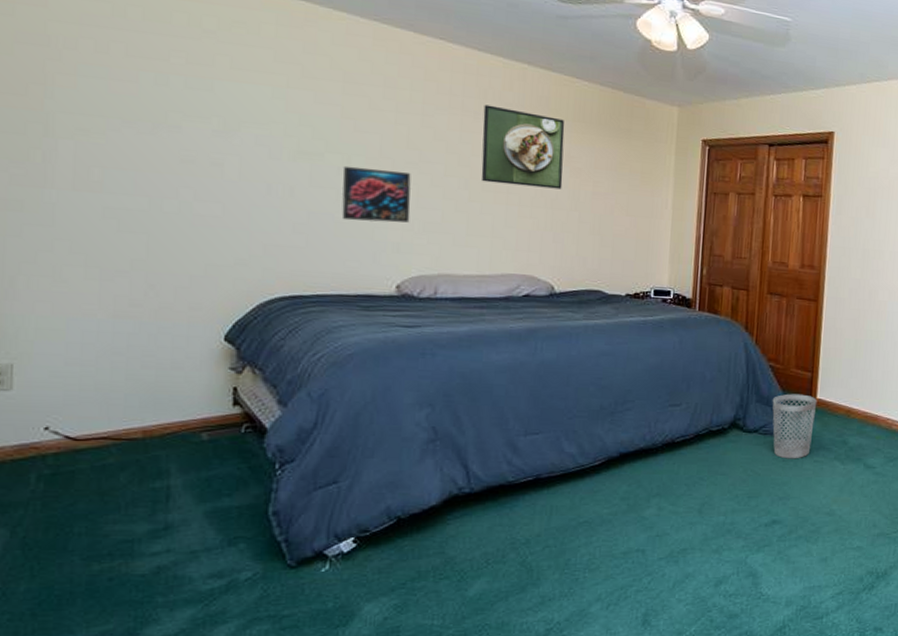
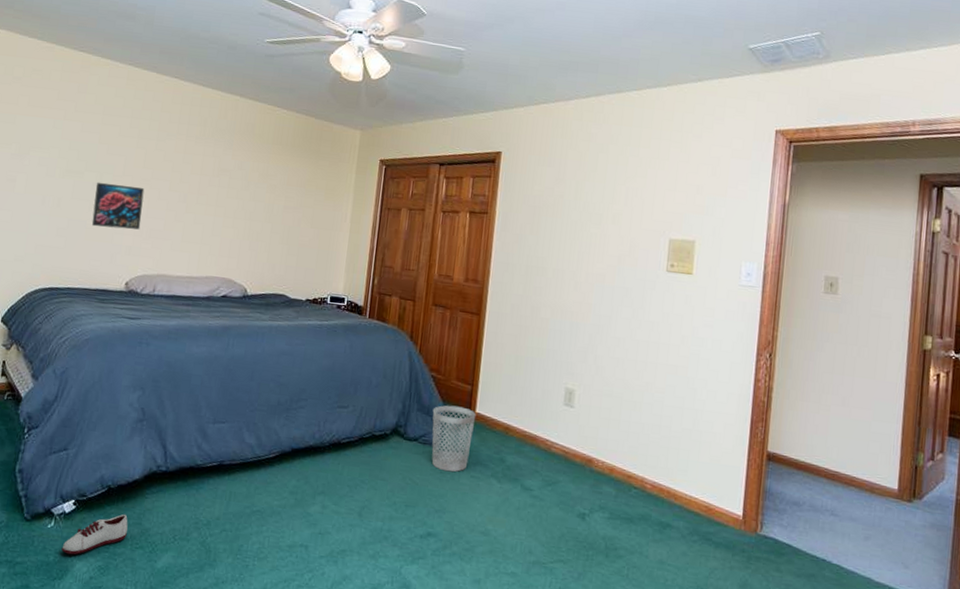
shoe: none [342,544,428,598] -> present [61,513,128,555]
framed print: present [481,104,565,190] -> none [196,131,266,204]

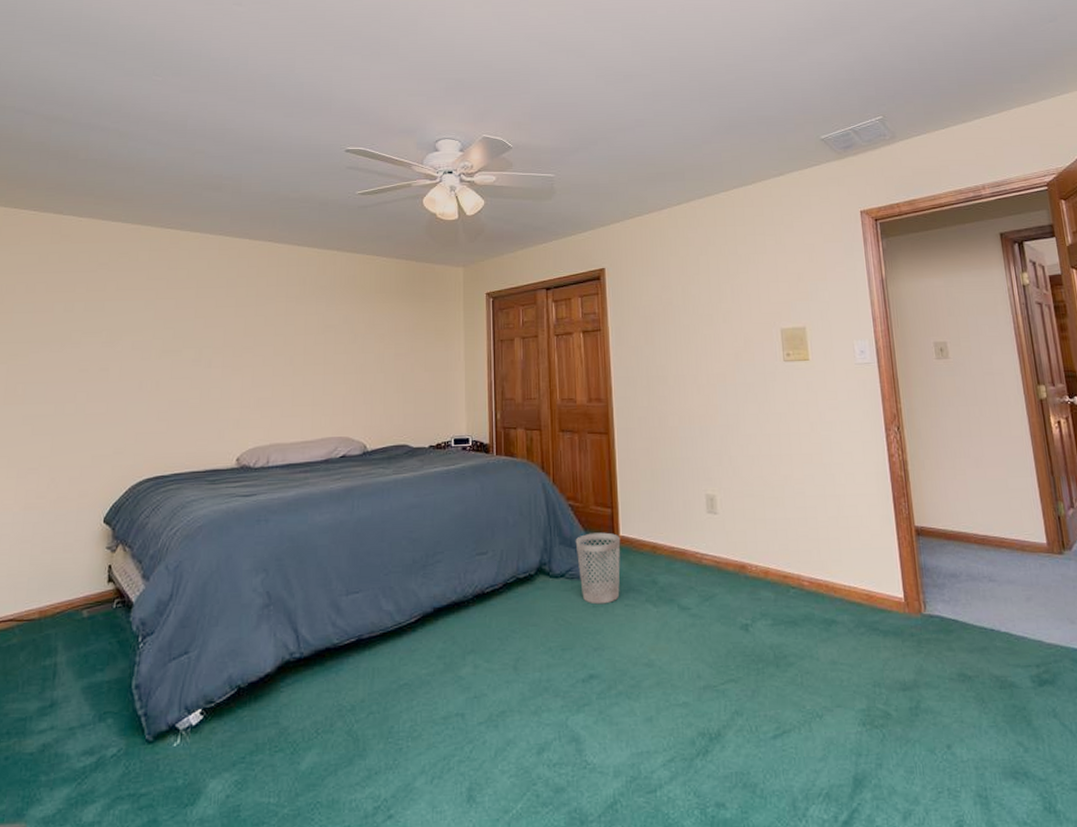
shoe: present [61,513,128,555] -> none [191,714,264,774]
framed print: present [91,182,145,230] -> none [194,357,248,405]

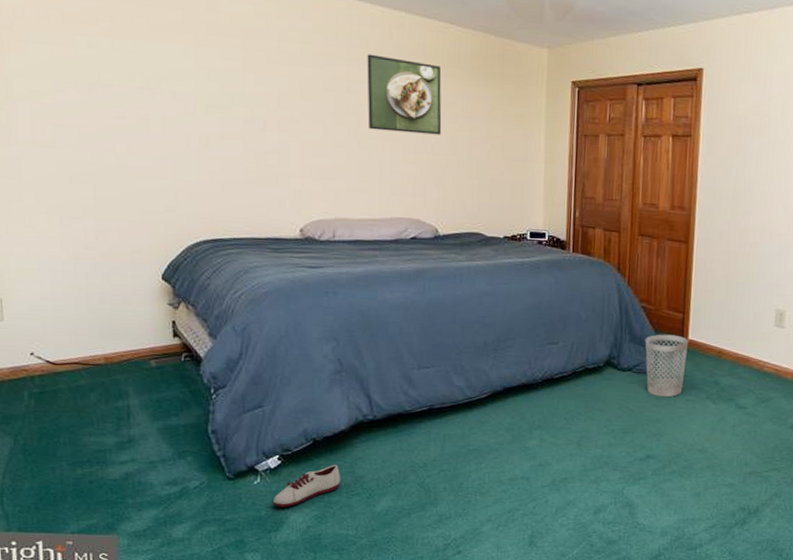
shoe: none [191,714,264,774] -> present [272,464,340,508]
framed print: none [302,289,369,357] -> present [367,54,442,135]

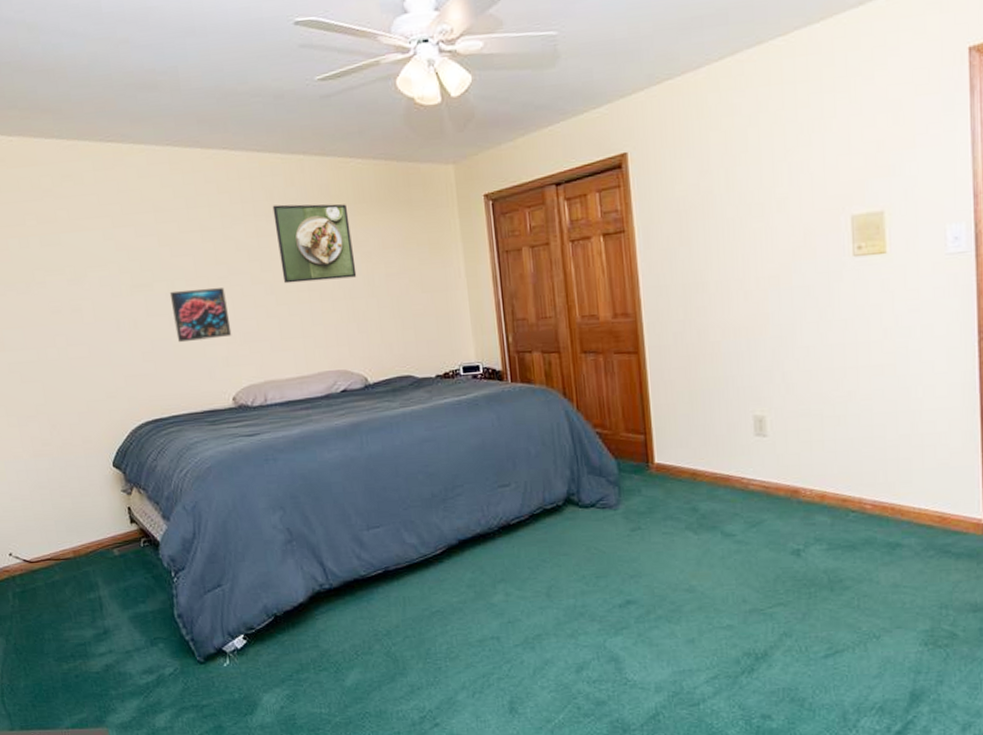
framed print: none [248,117,308,171] -> present [169,288,232,343]
shoe: present [272,464,340,508] -> none [244,639,307,689]
wastebasket: present [645,334,689,398] -> none [605,460,657,533]

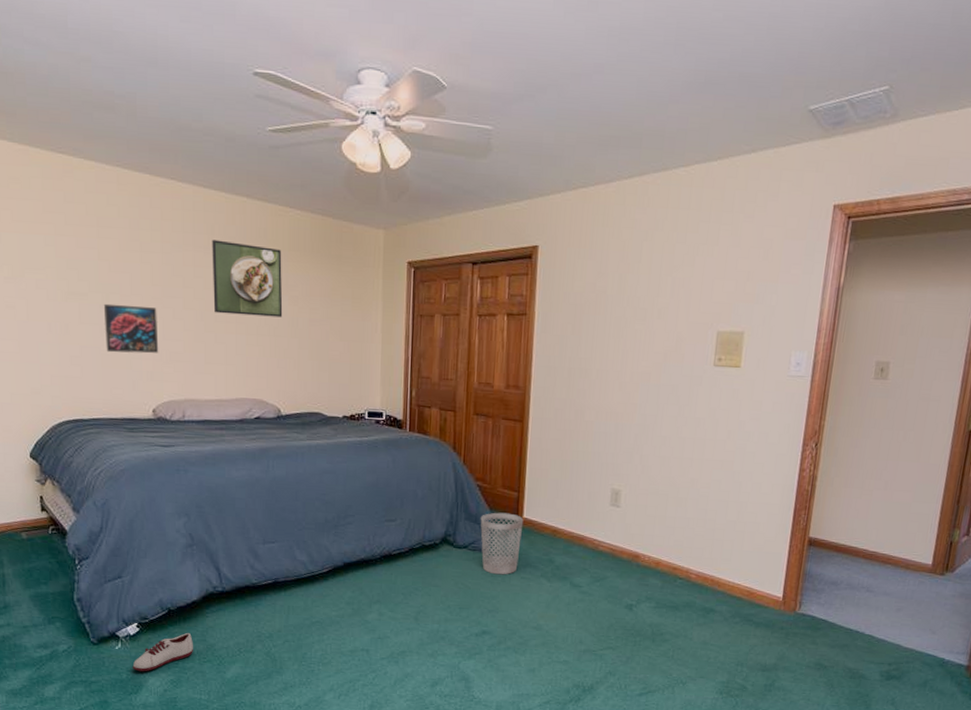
shoe: none [244,639,307,689] -> present [132,632,193,672]
wastebasket: none [605,460,657,533] -> present [480,512,524,575]

